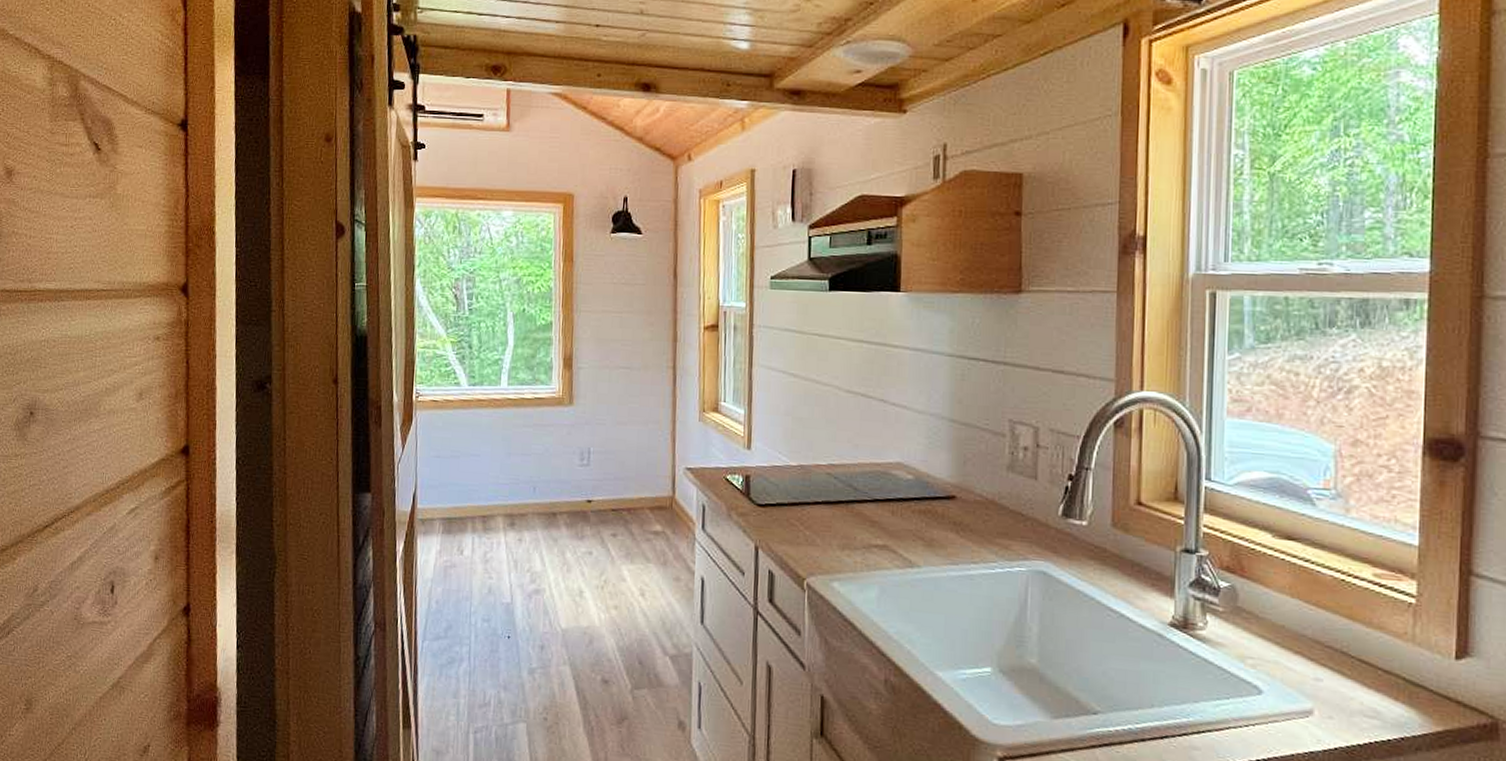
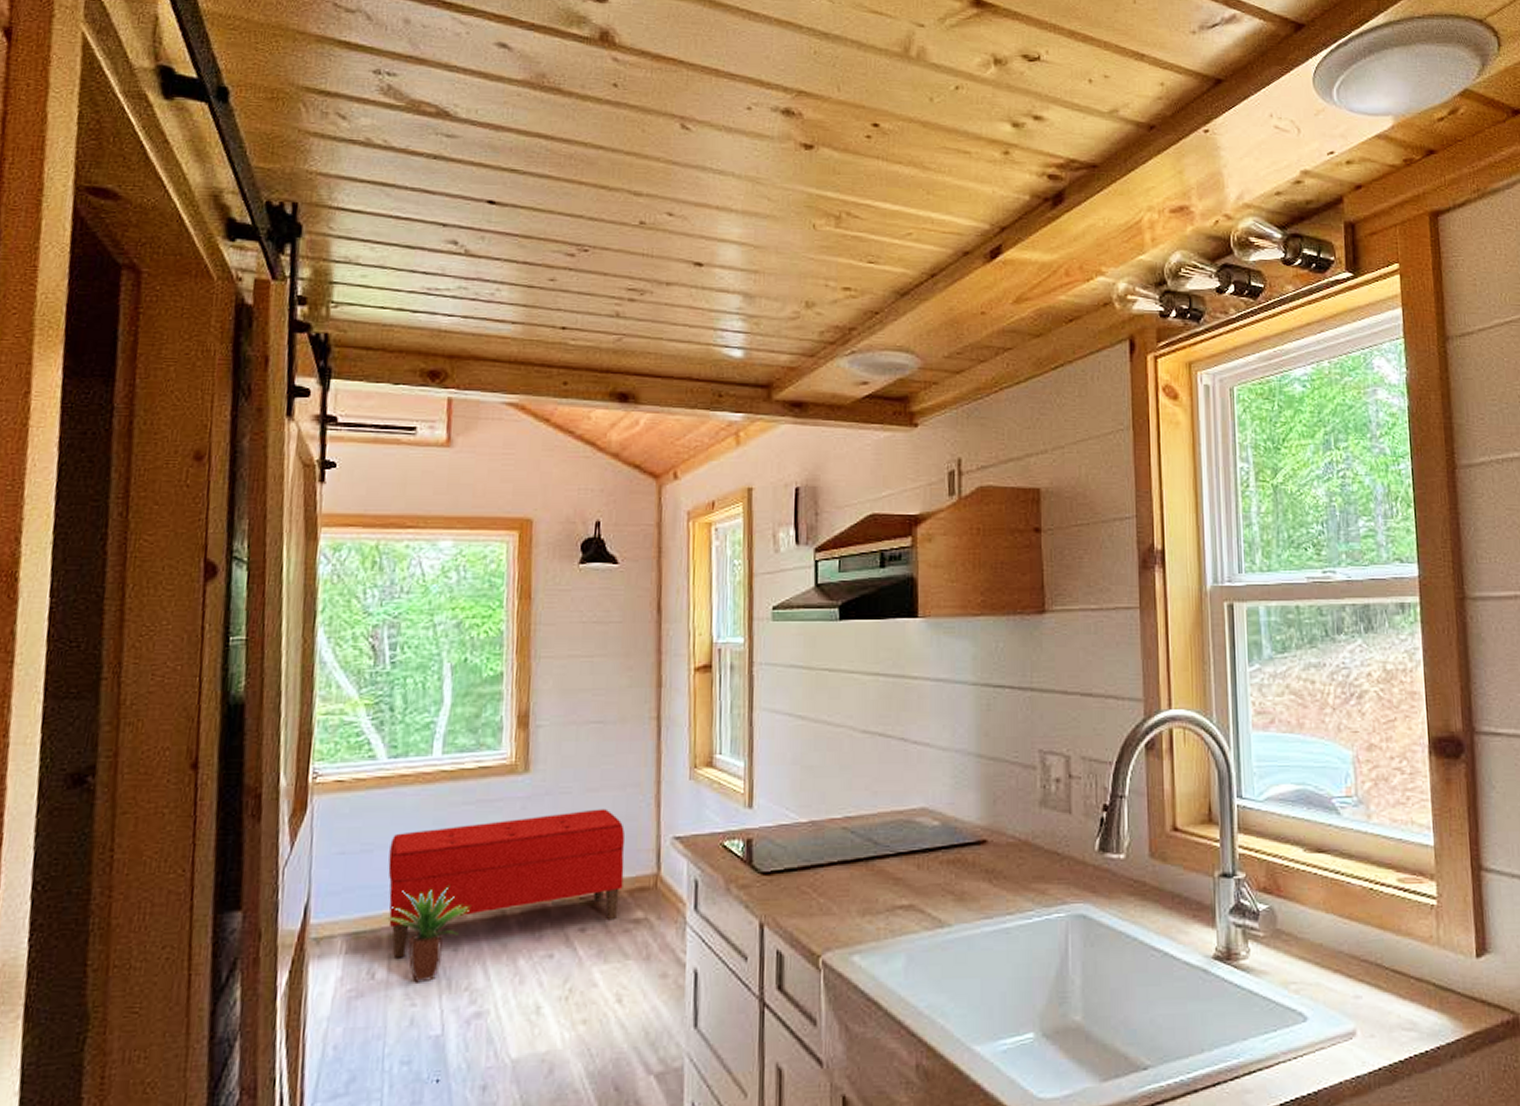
potted plant: none [469,488,531,562] -> present [385,884,471,983]
bench: none [470,439,647,542] -> present [388,809,625,959]

